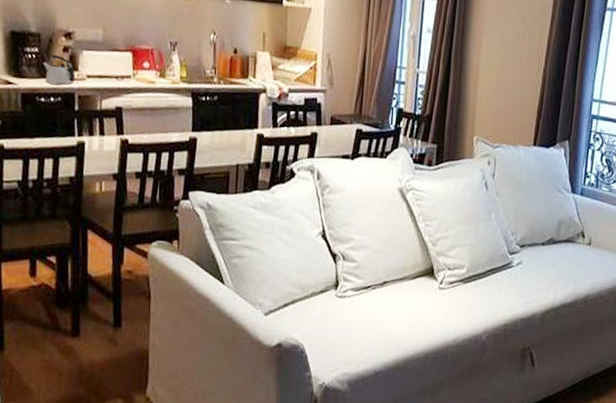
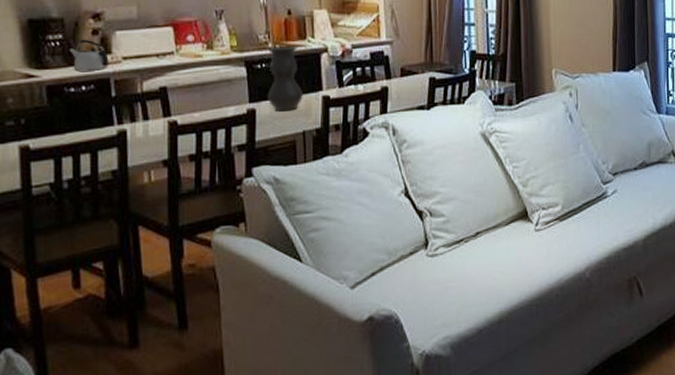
vase: none [208,82,240,144] -> present [267,46,303,112]

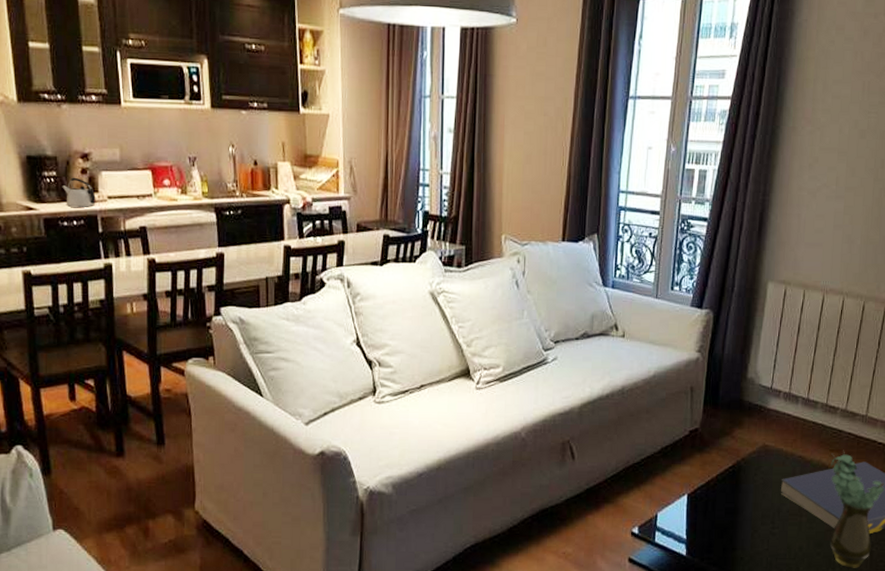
vase: present [267,46,303,112] -> none [234,195,267,258]

